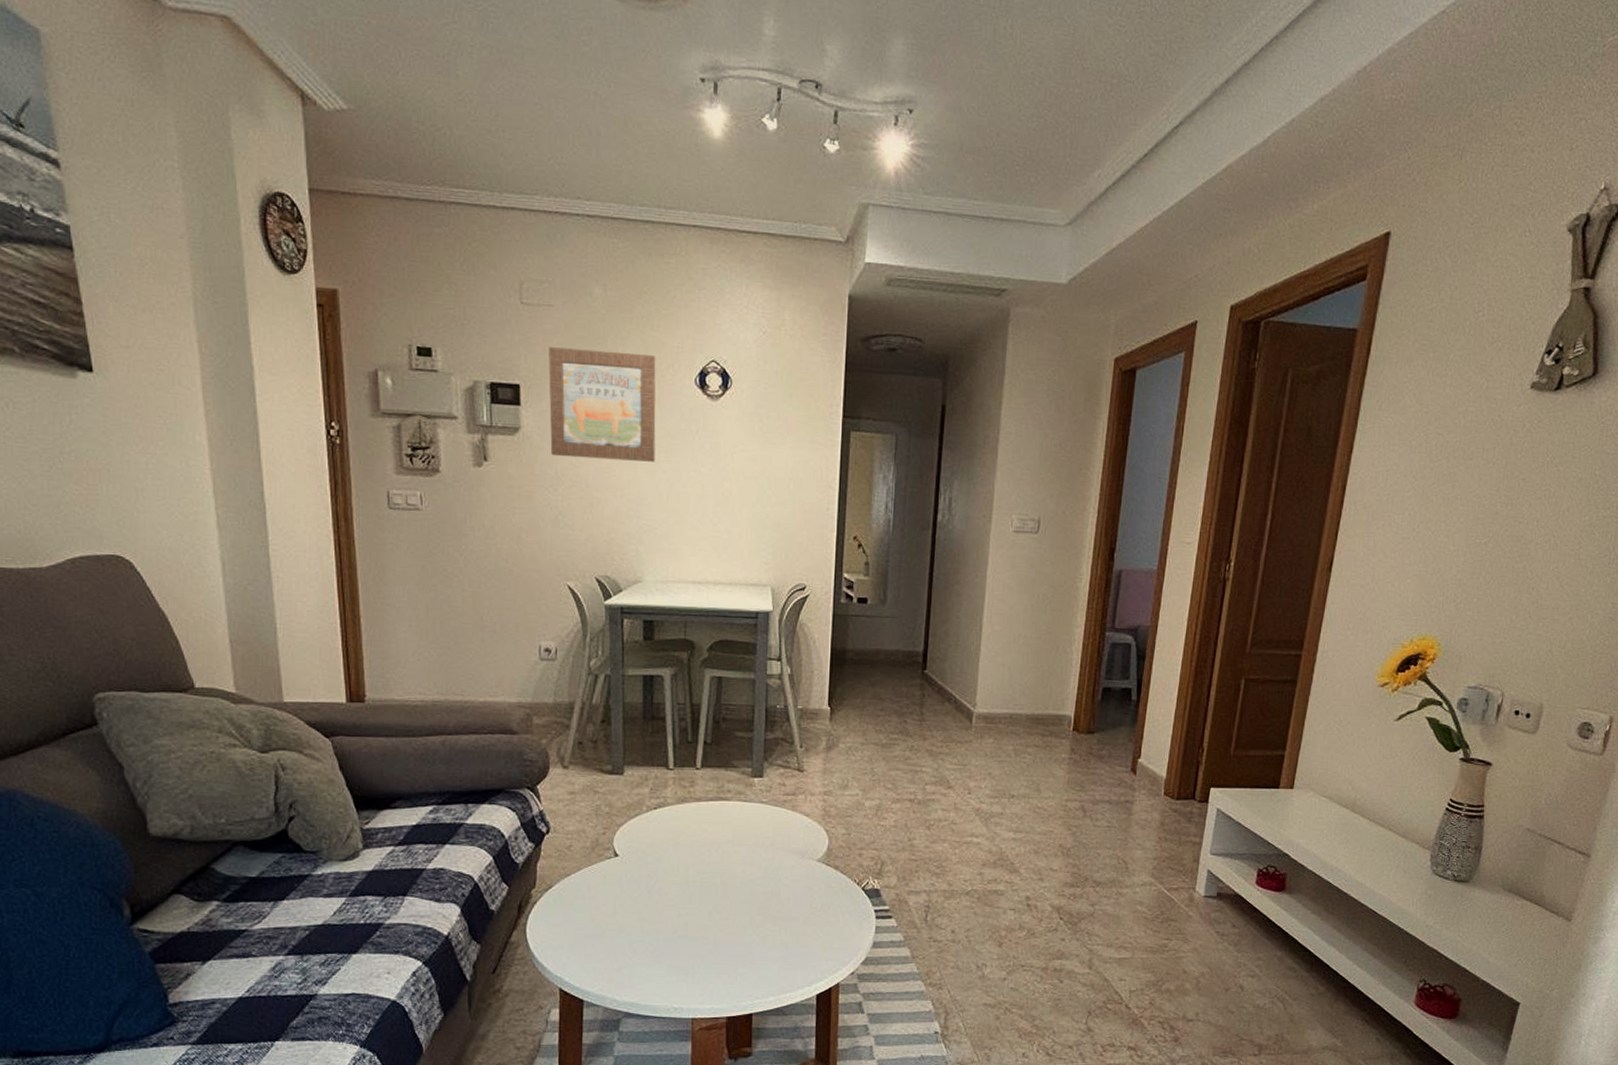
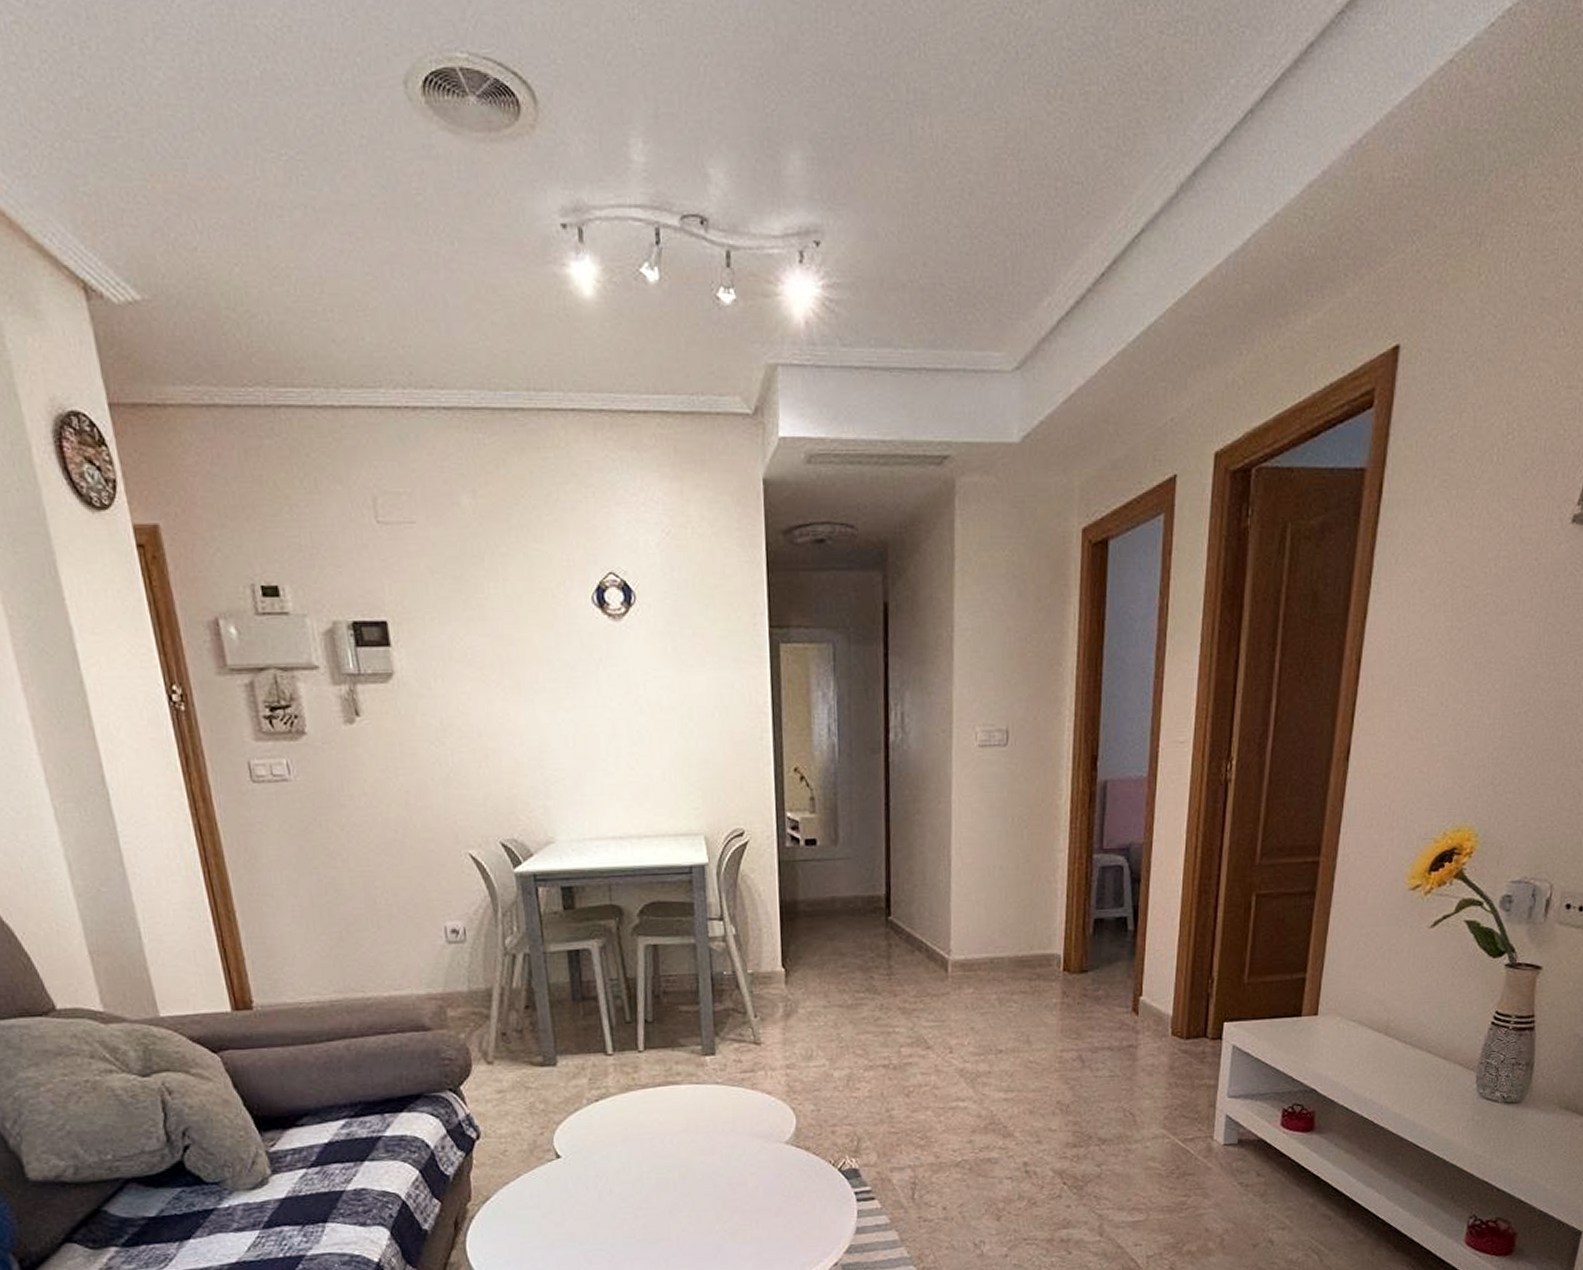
wall art: present [548,347,656,462] -> none [416,571,555,704]

